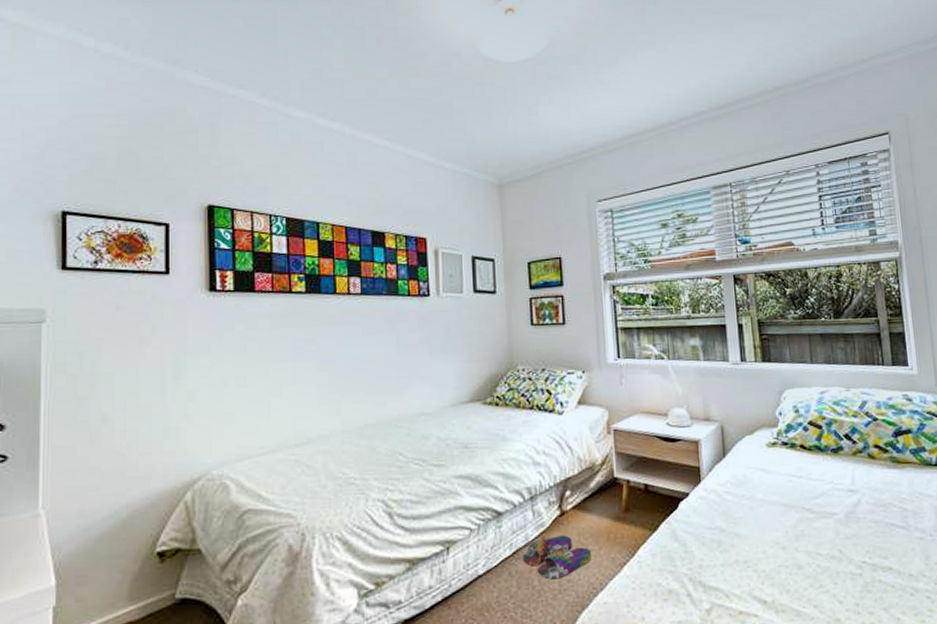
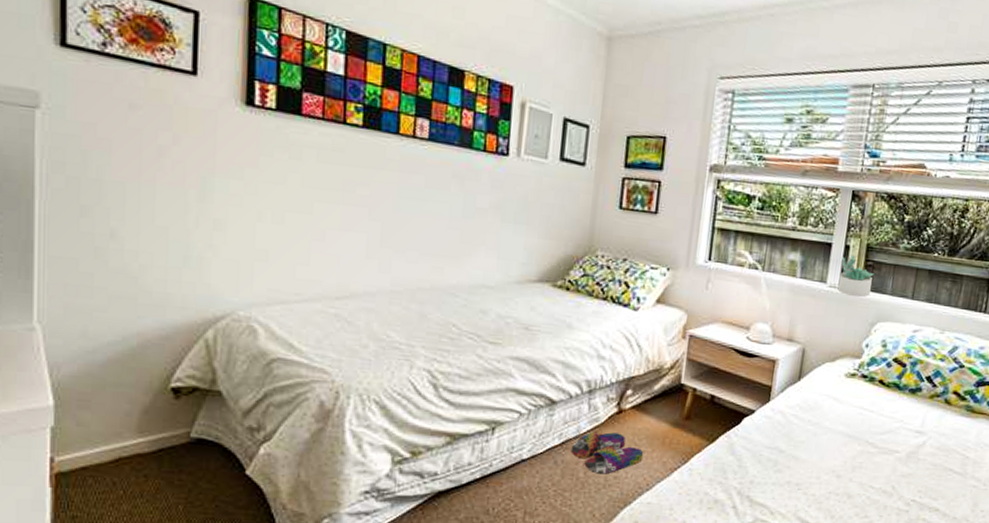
succulent plant: none [737,332,772,370] -> present [837,255,874,298]

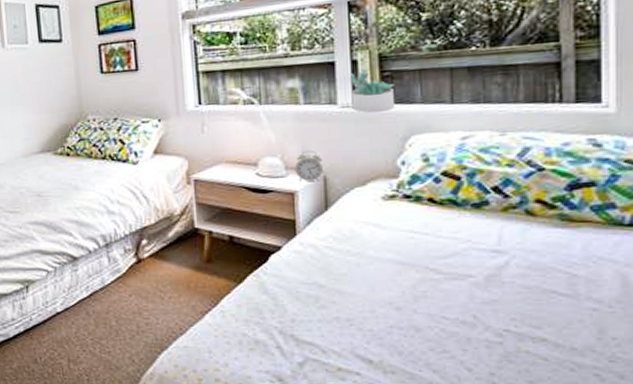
slippers: present [571,431,644,474] -> none [99,281,171,321]
alarm clock: none [780,321,805,353] -> present [294,150,323,182]

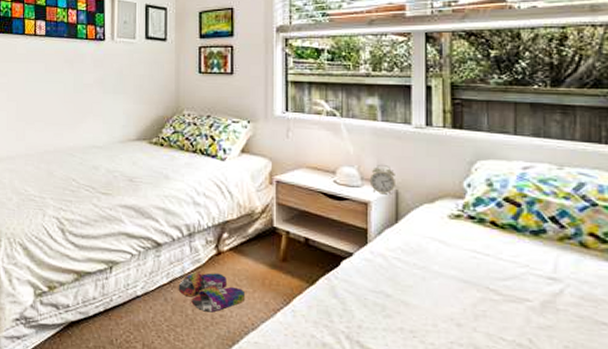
slippers: none [99,281,171,321] -> present [178,271,246,313]
succulent plant: present [349,69,396,113] -> none [423,95,464,137]

